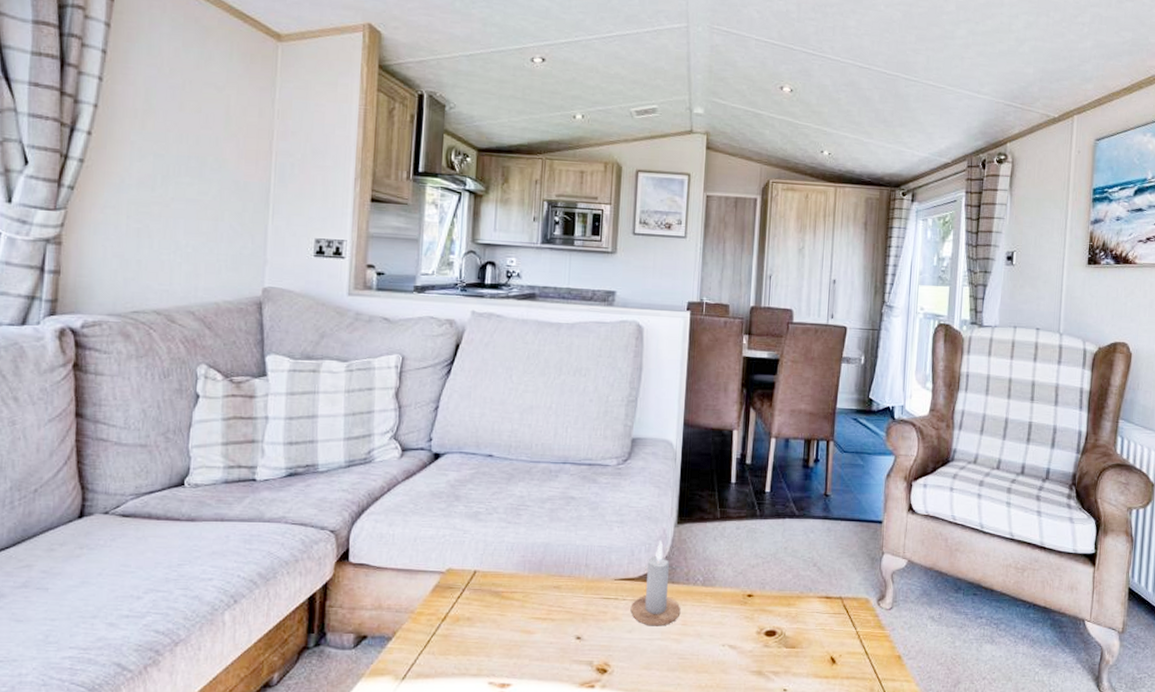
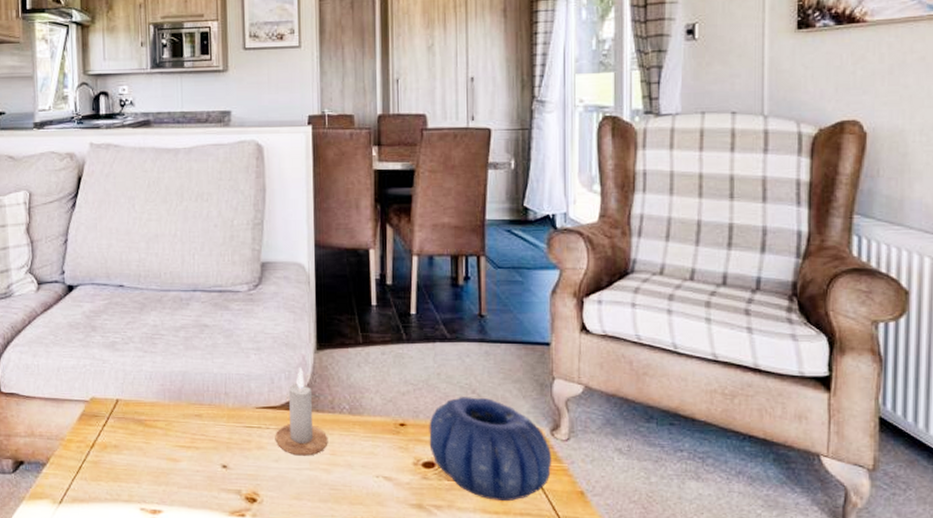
decorative bowl: none [772,570,877,665] -> present [429,397,552,501]

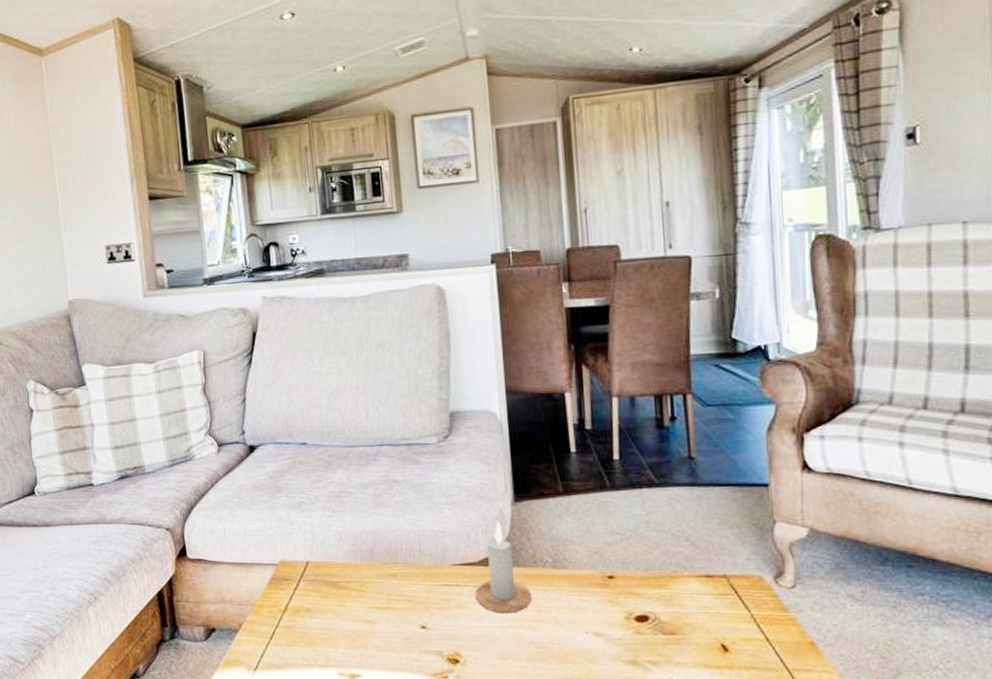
decorative bowl: present [429,397,552,501] -> none [640,545,777,654]

